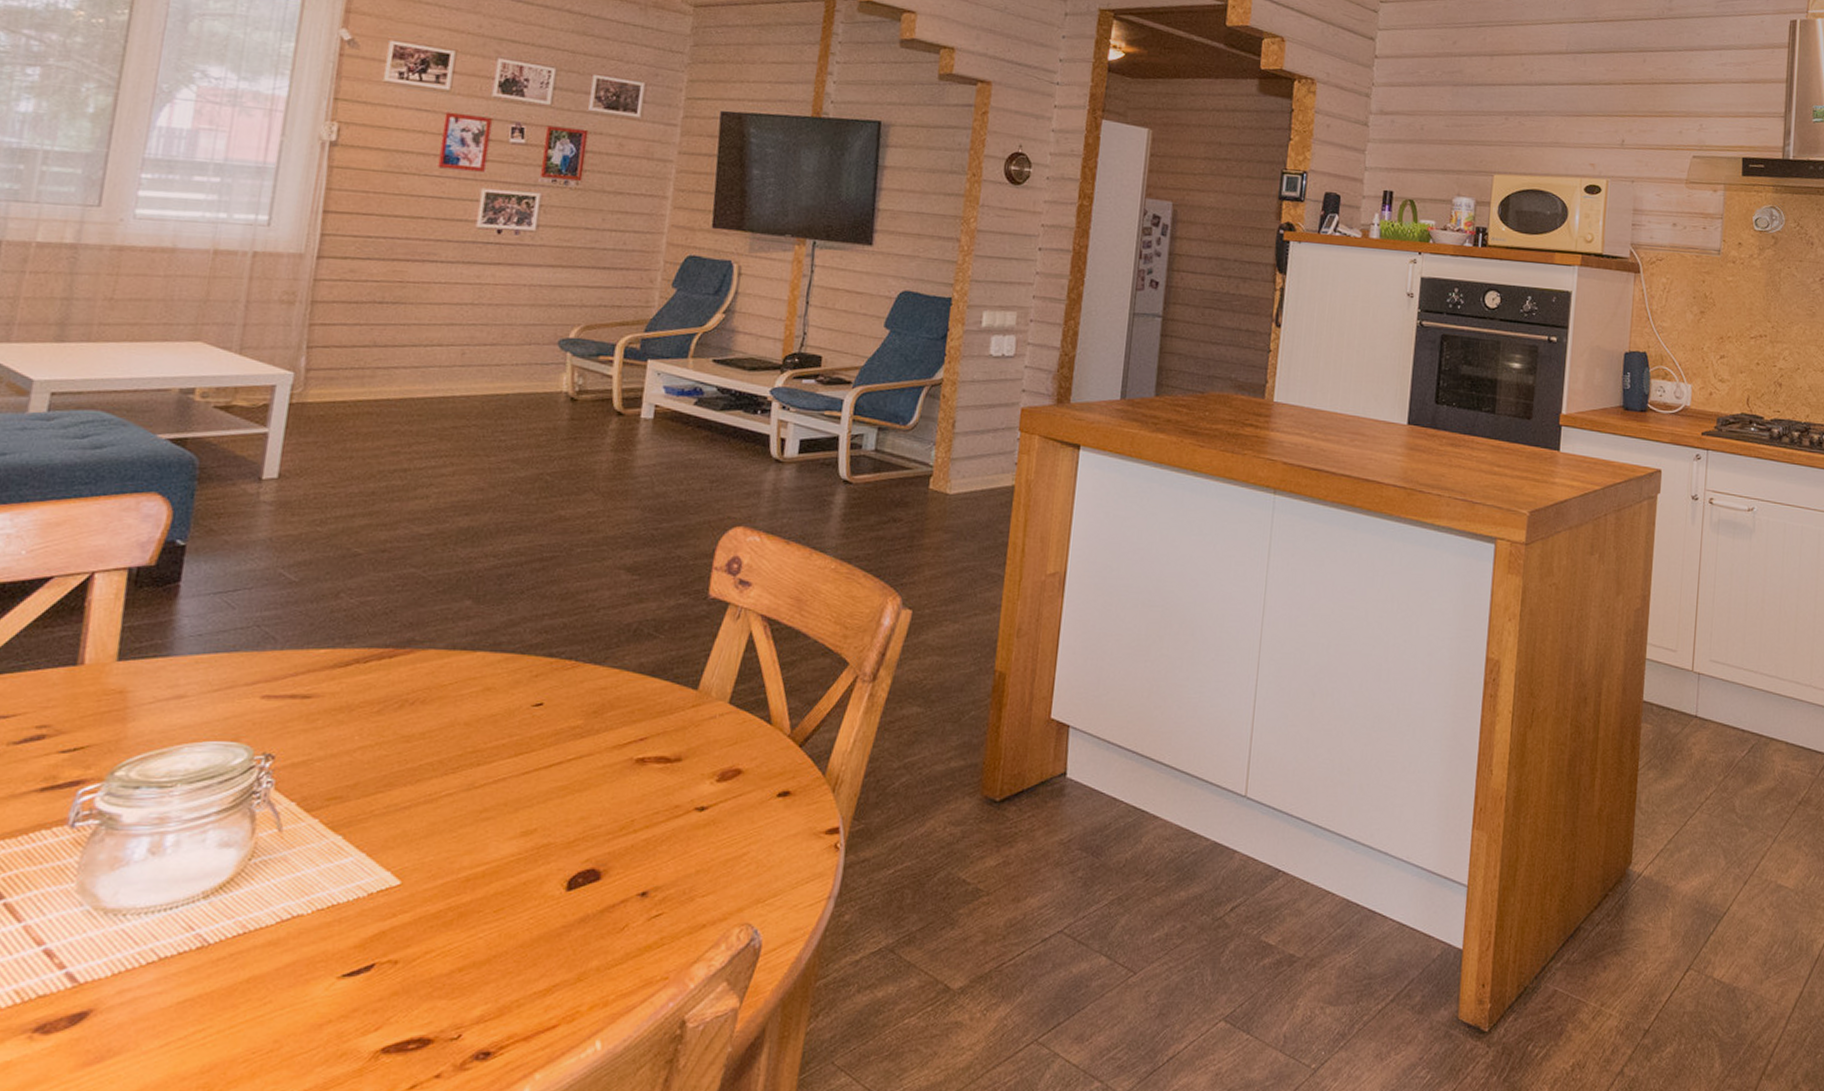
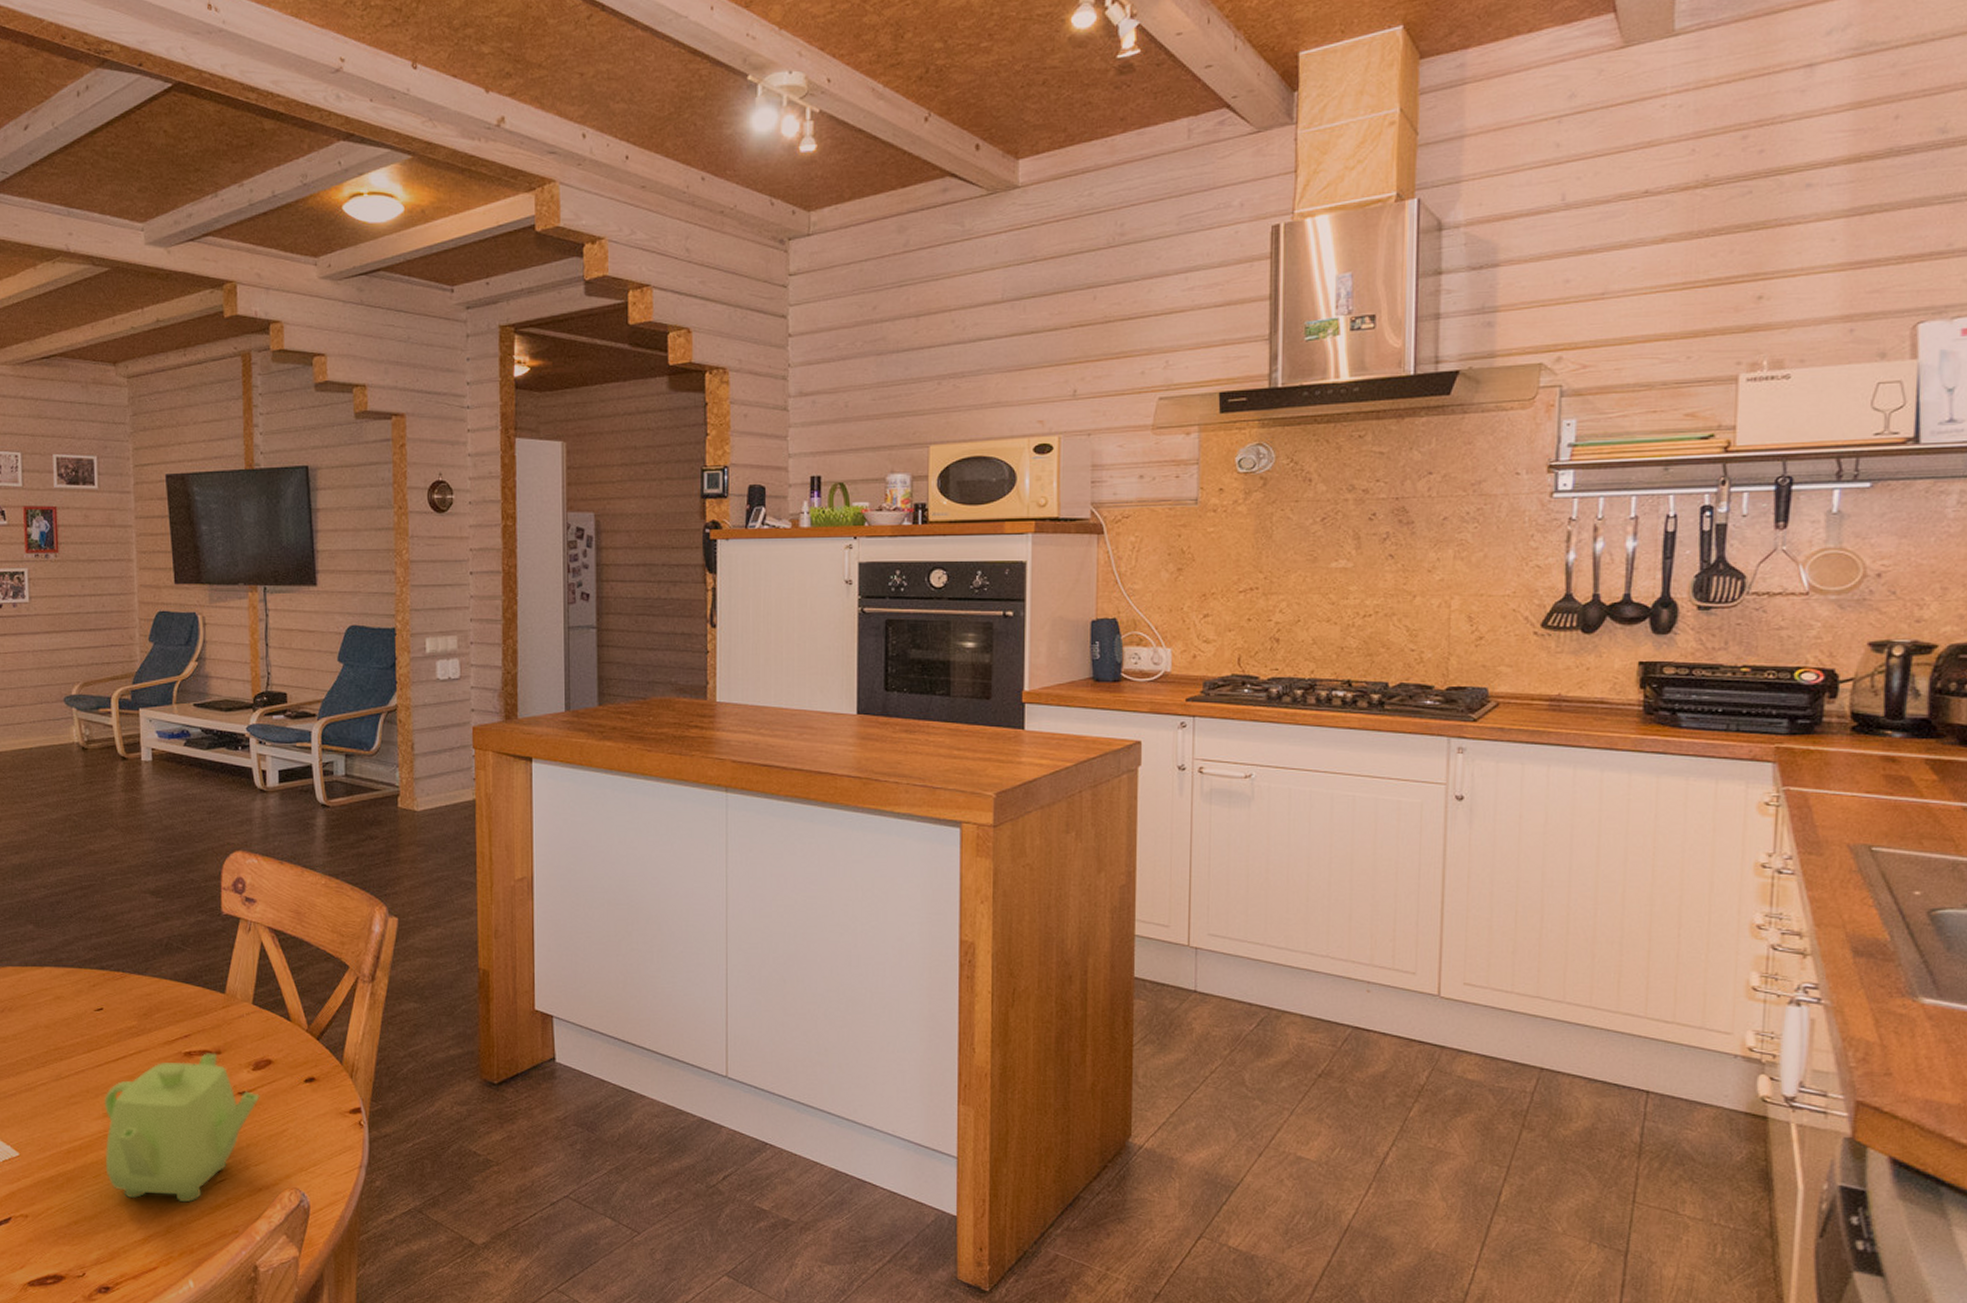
teapot: none [512,760,721,943] -> present [105,1053,260,1203]

